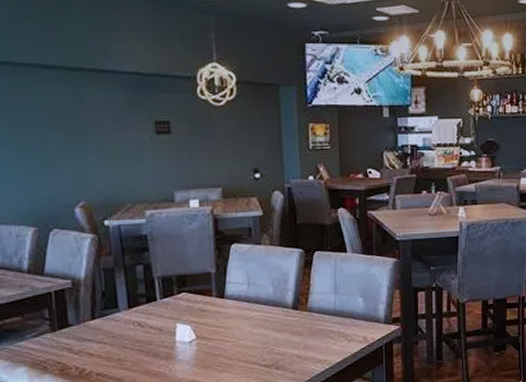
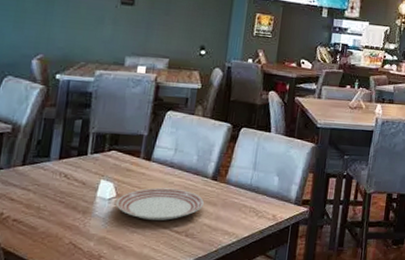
dinner plate: none [197,323,289,358] -> present [116,187,204,221]

